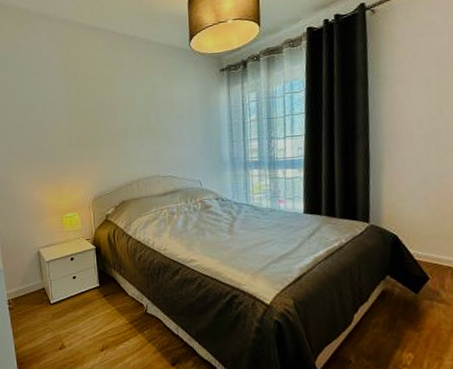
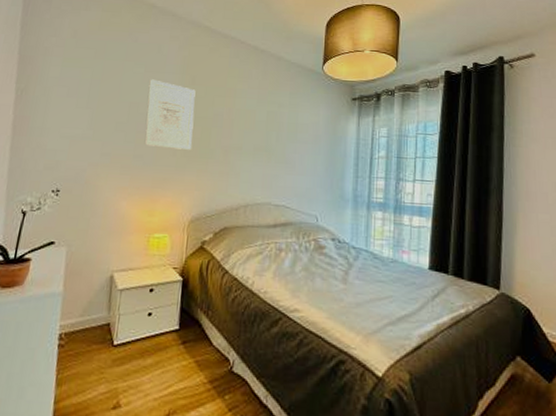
wall art: none [37,81,84,141] -> present [144,79,196,150]

